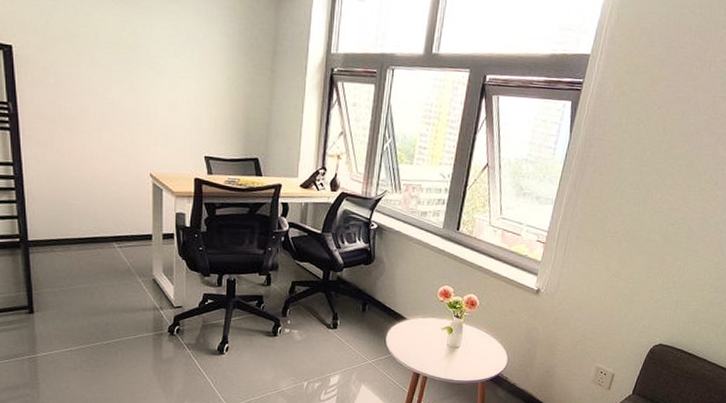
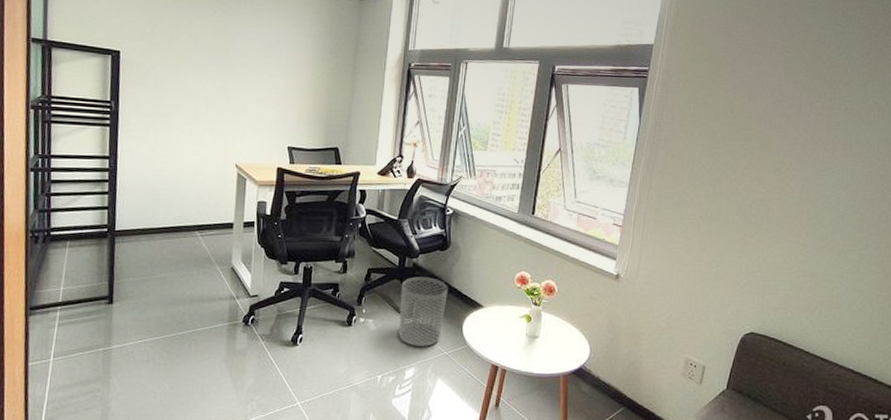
waste bin: none [323,290,372,356] -> present [398,277,448,347]

